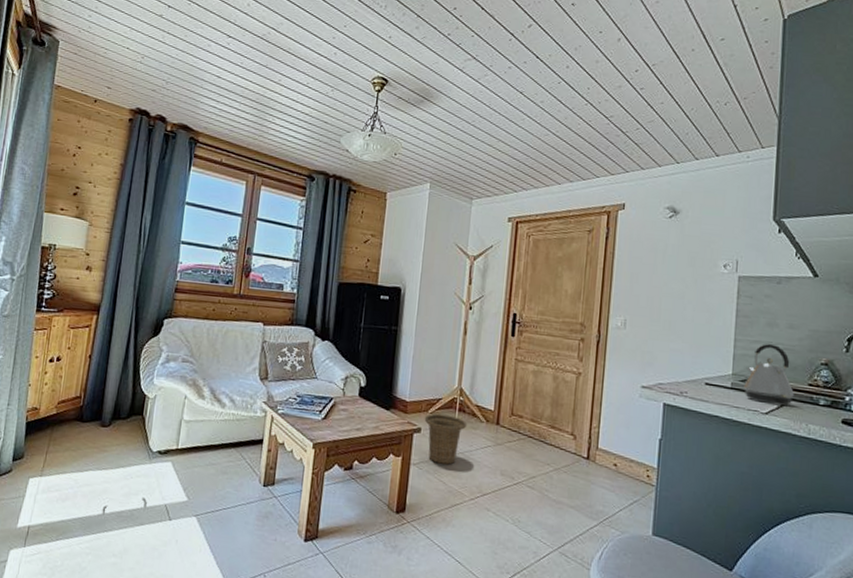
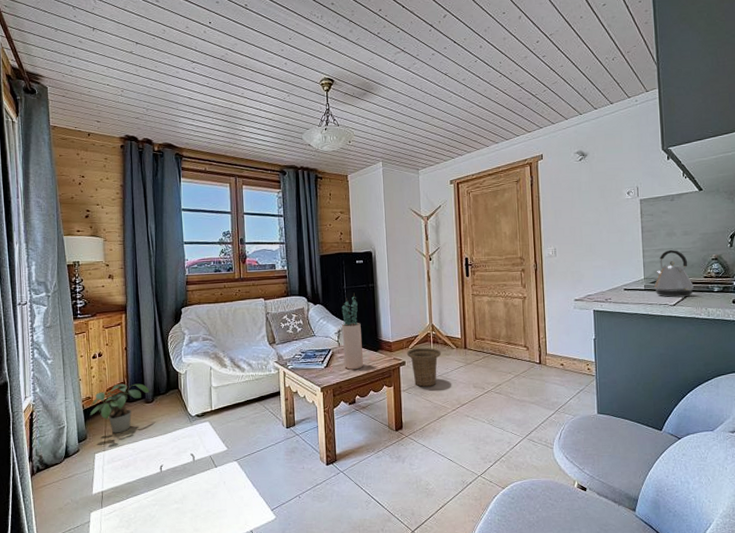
potted plant: none [32,397,109,458] -> present [89,383,150,434]
vase: none [346,333,374,428] -> present [341,292,364,370]

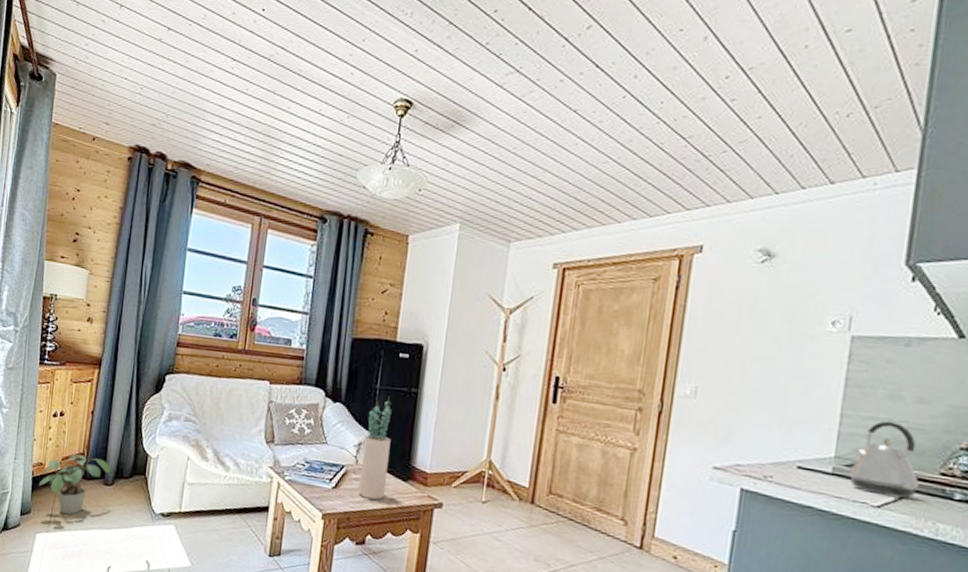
basket: present [406,347,442,388] -> none [446,487,497,546]

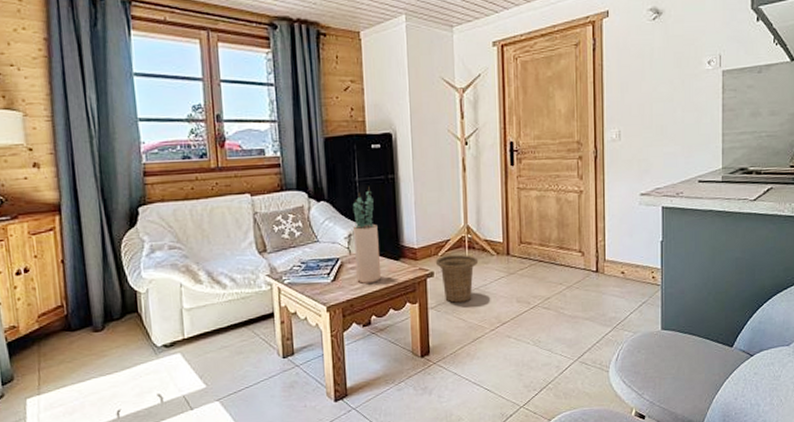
potted plant: present [38,454,111,515] -> none [16,306,99,372]
basket: none [446,487,497,546] -> present [435,254,479,304]
kettle: present [849,421,921,498] -> none [733,133,779,191]

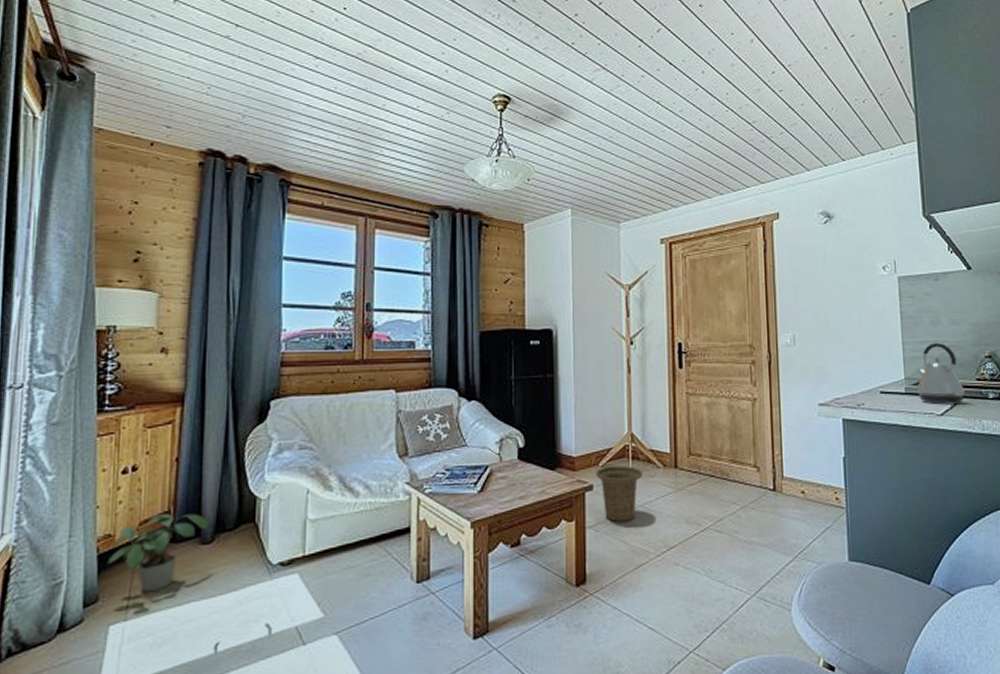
potted plant: none [16,306,99,372] -> present [107,513,209,593]
vase: present [352,186,382,284] -> none [505,385,535,496]
kettle: none [733,133,779,191] -> present [917,343,966,404]

